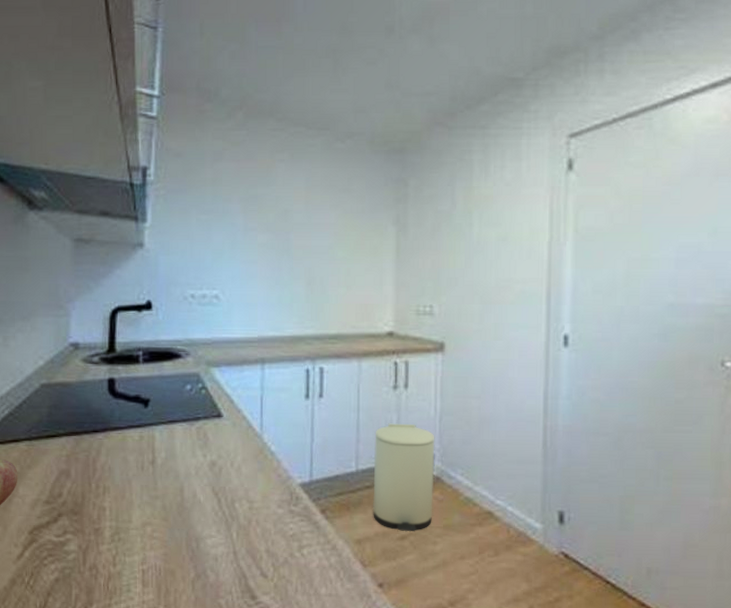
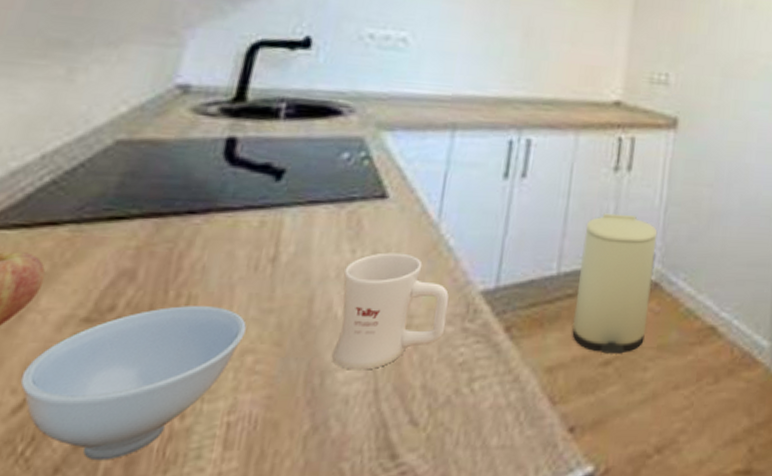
bowl: none [18,494,144,590] -> present [20,306,247,461]
mug: none [201,456,277,538] -> present [332,252,450,370]

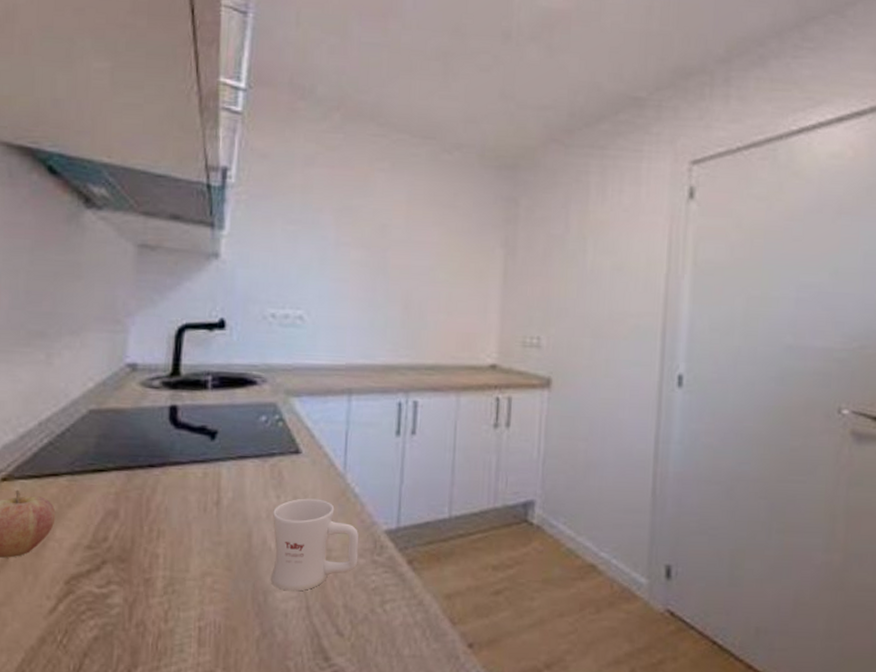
bowl: present [20,306,247,461] -> none [51,538,204,650]
pedal bin: present [572,213,658,355] -> none [465,465,537,586]

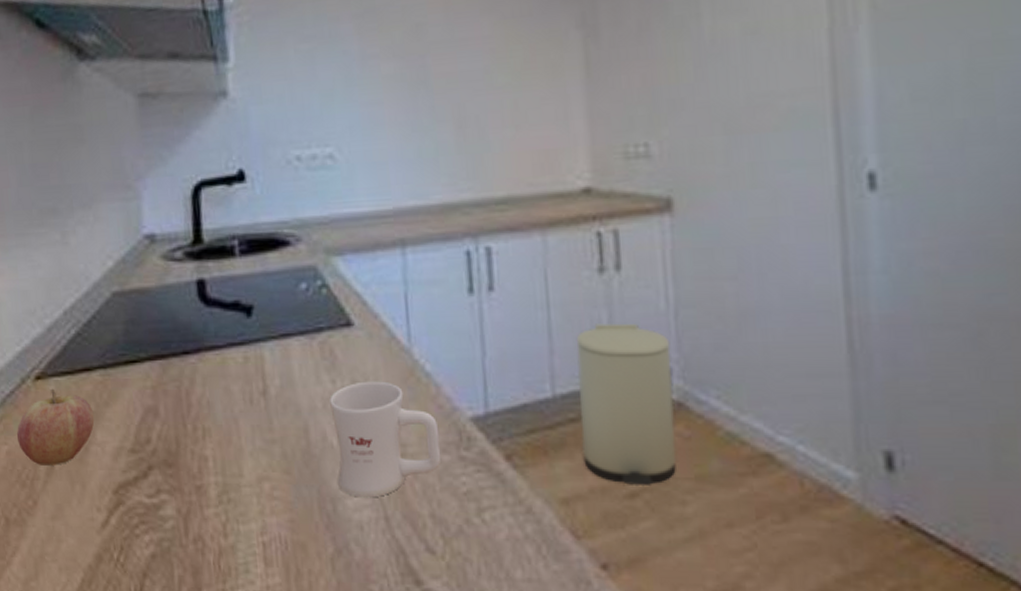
pedal bin: none [465,465,537,586] -> present [576,323,676,487]

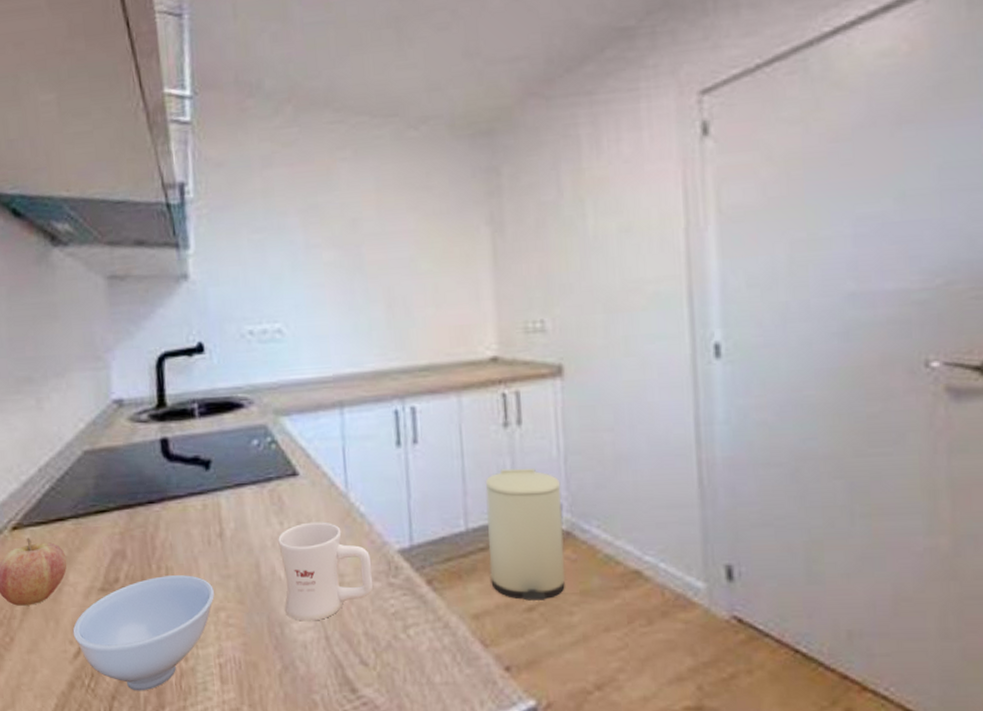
bowl: none [100,438,258,570] -> present [72,575,215,691]

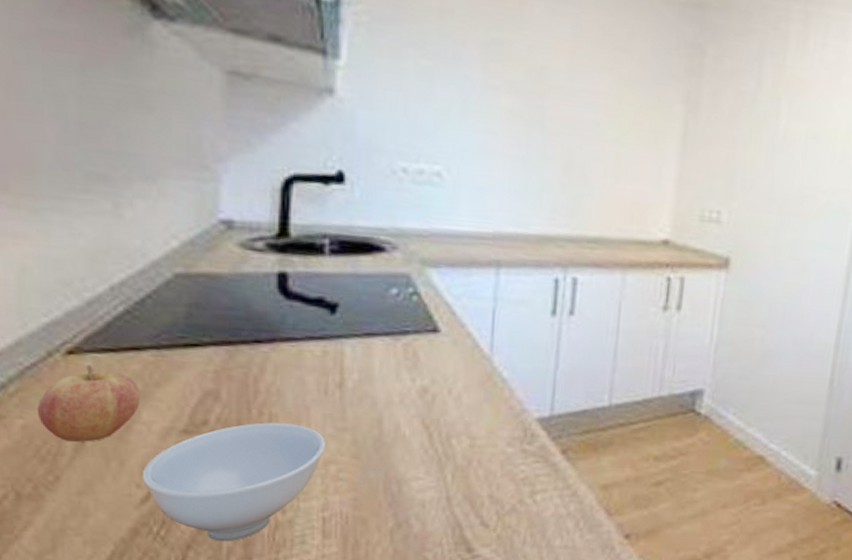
mug: present [278,522,374,622] -> none [406,381,508,481]
pedal bin: present [485,468,565,602] -> none [625,350,708,478]

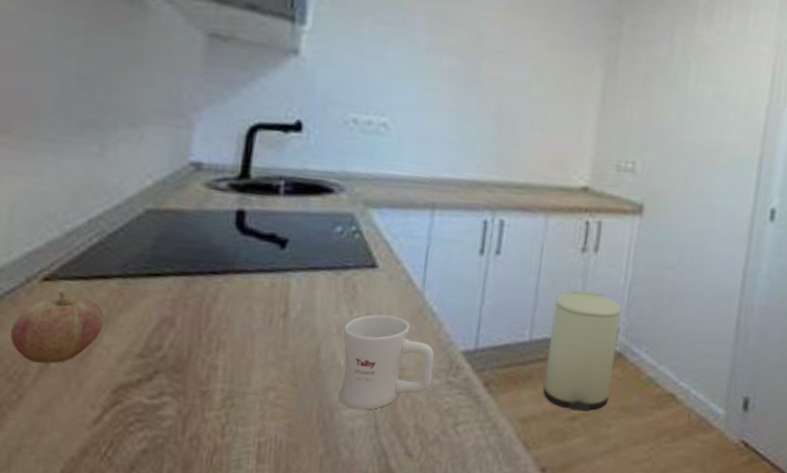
bowl: present [141,422,327,542] -> none [96,349,268,464]
mug: none [406,381,508,481] -> present [339,314,435,410]
pedal bin: none [625,350,708,478] -> present [543,289,622,412]

